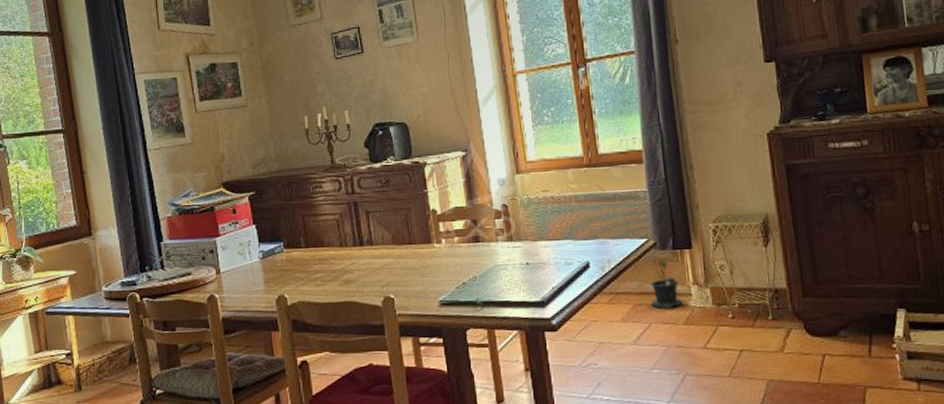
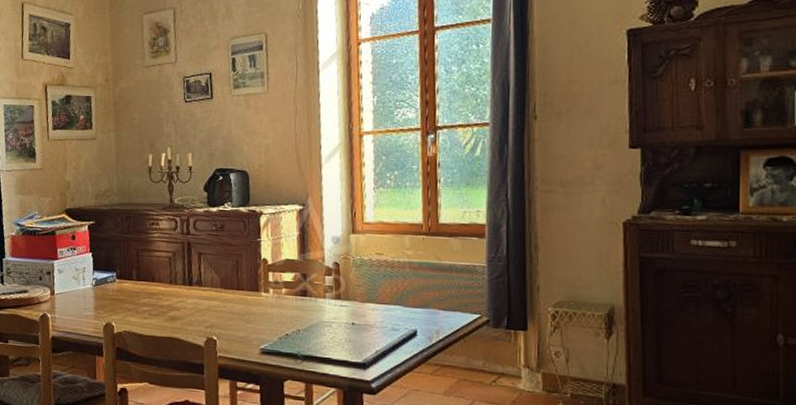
potted plant: present [650,252,683,308] -> none [476,329,511,388]

